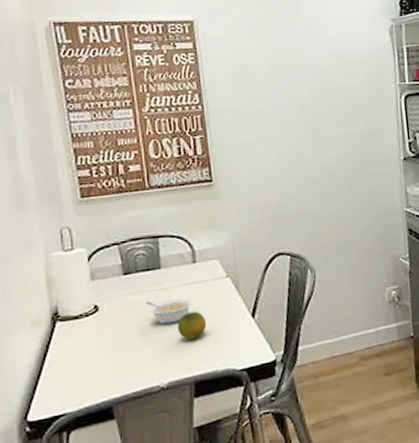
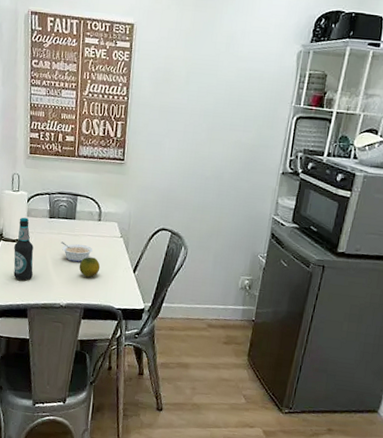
bottle: none [78,282,113,370] -> present [13,217,34,281]

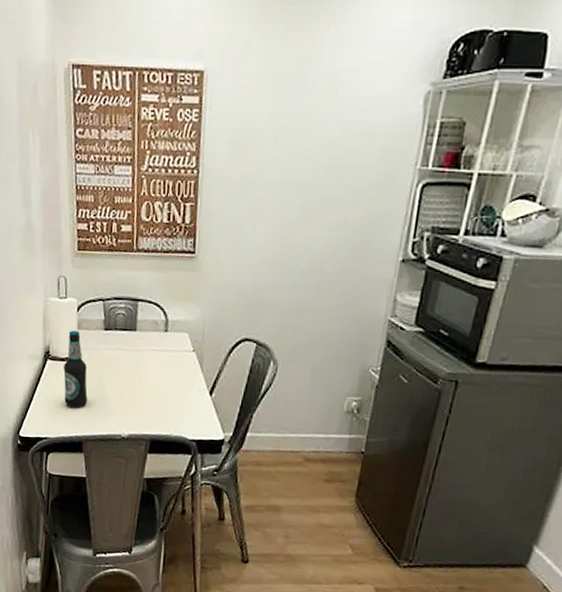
legume: present [61,241,93,262] -> none [119,359,159,384]
fruit: present [79,257,100,278] -> none [142,377,169,402]

